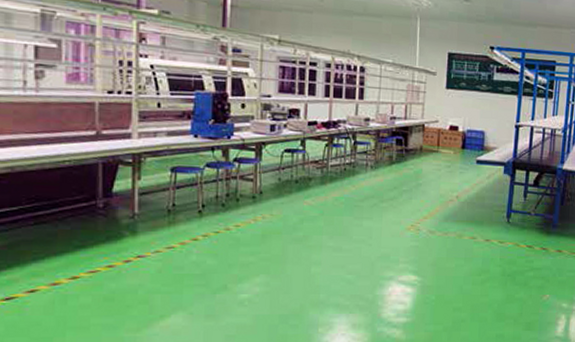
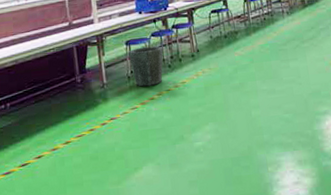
waste bin: none [172,177,219,224] -> present [127,46,164,87]

